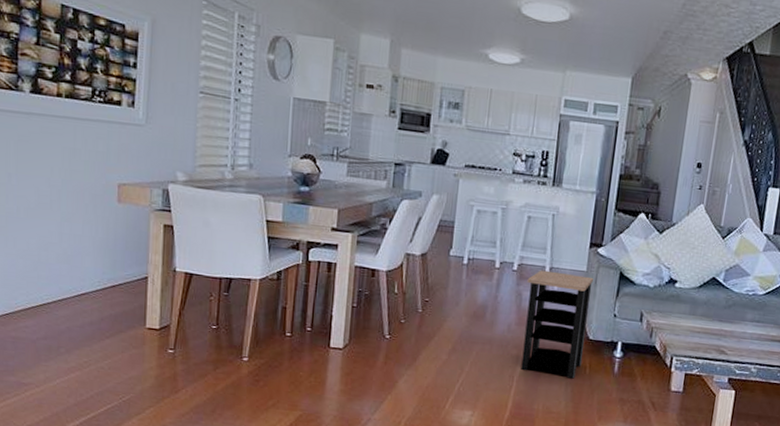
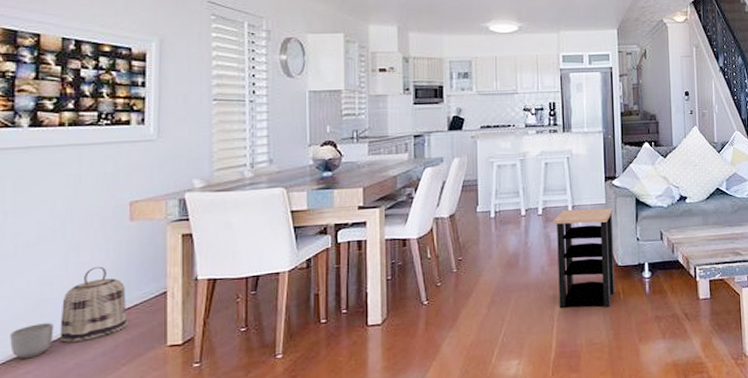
planter: none [12,284,49,315] -> present [10,323,54,359]
basket: none [53,240,113,309] -> present [59,266,128,343]

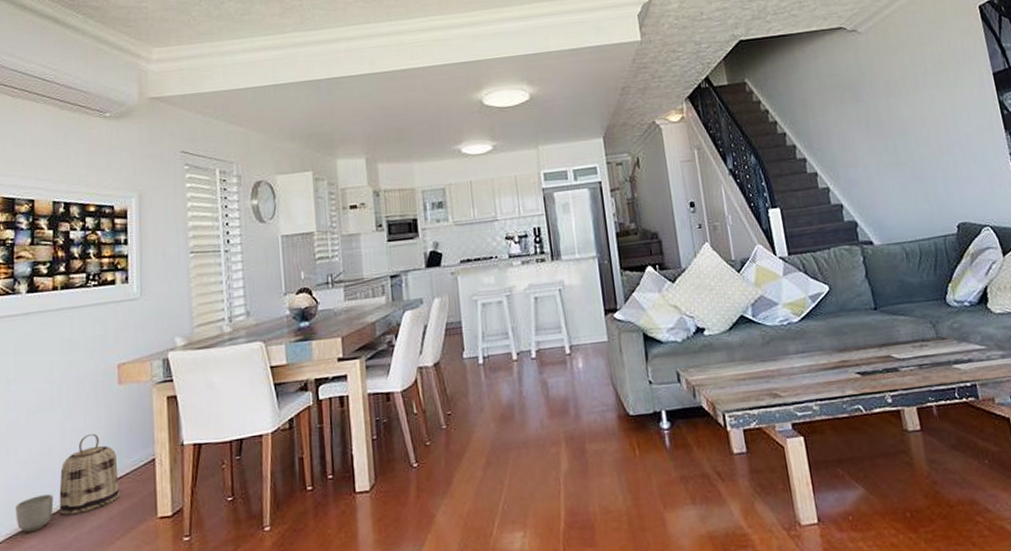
side table: present [553,208,616,309] -> none [549,346,630,469]

